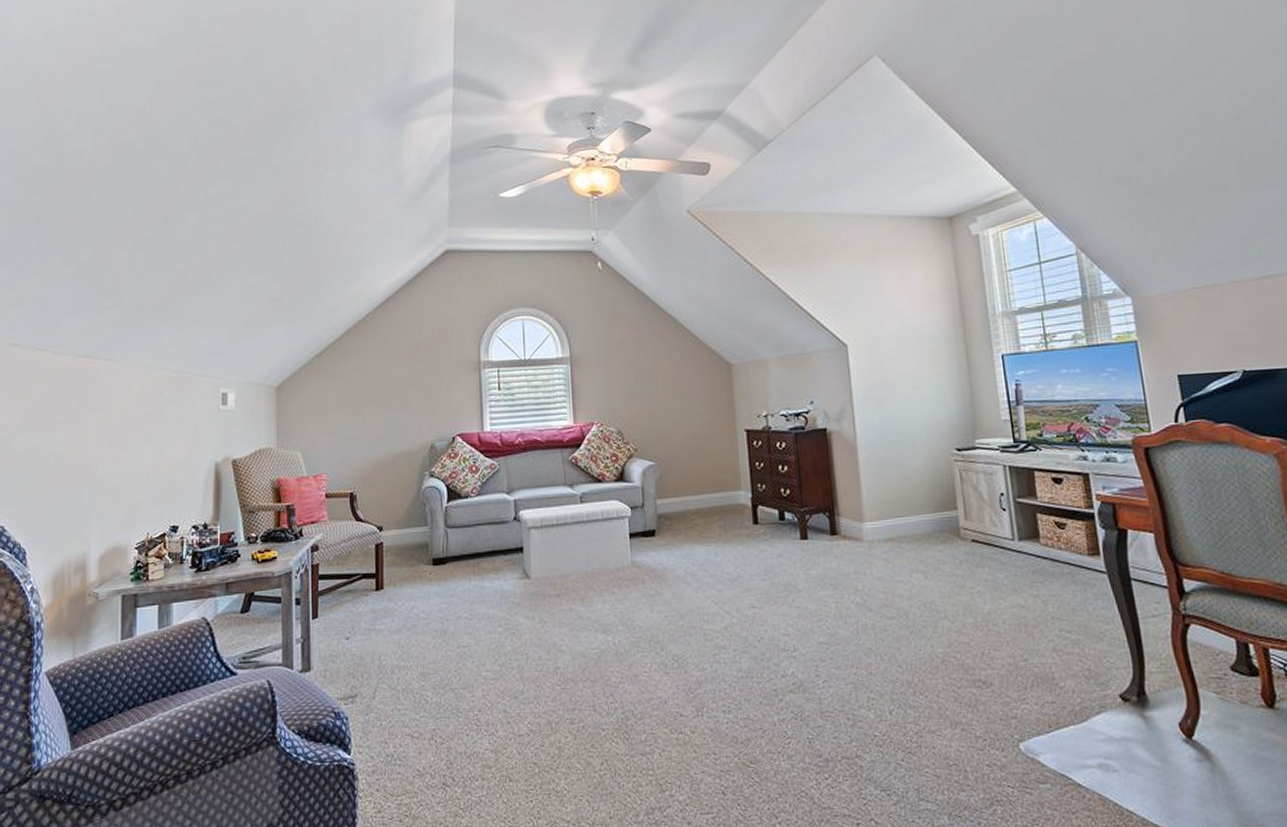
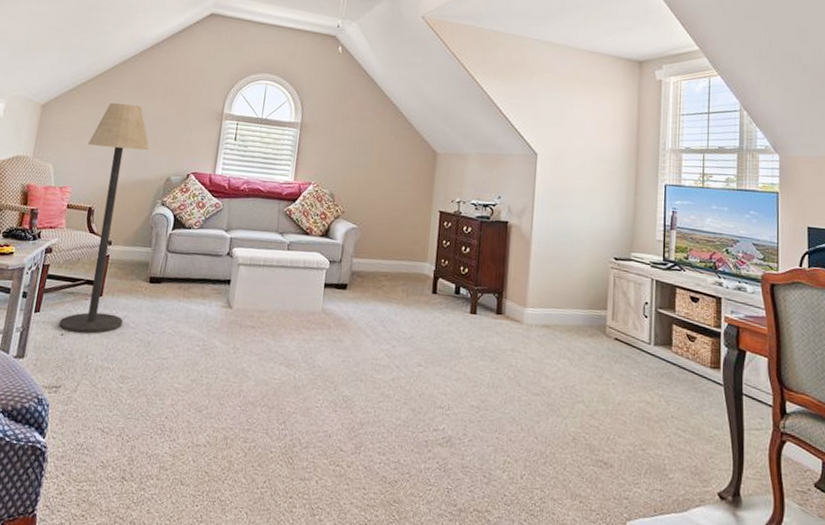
floor lamp: none [336,370,411,635] -> present [59,103,150,334]

